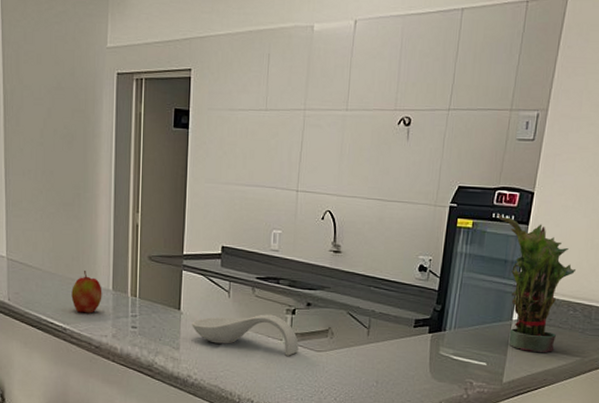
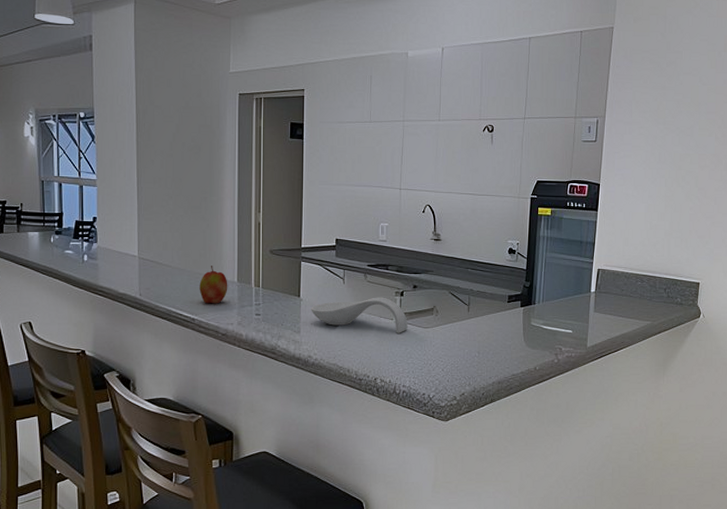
potted plant: present [497,214,577,352] -> none [571,203,640,318]

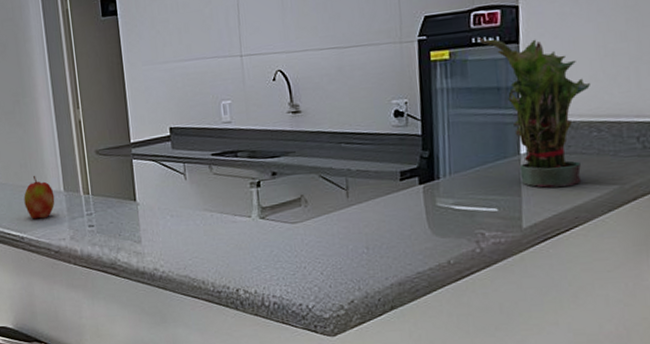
spoon rest: present [311,297,408,333] -> none [150,190,271,233]
potted plant: none [571,203,640,318] -> present [478,37,591,188]

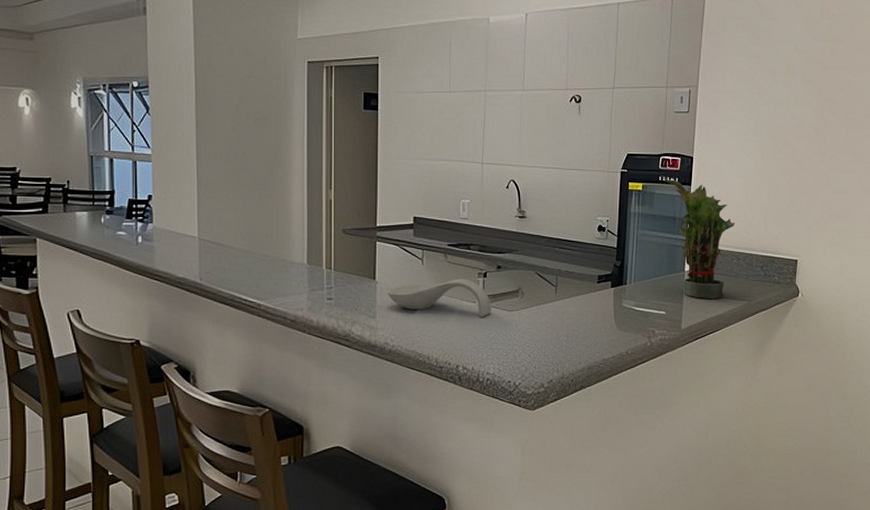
apple: present [24,176,55,220] -> none [265,247,297,288]
spoon rest: none [150,190,271,233] -> present [387,278,492,317]

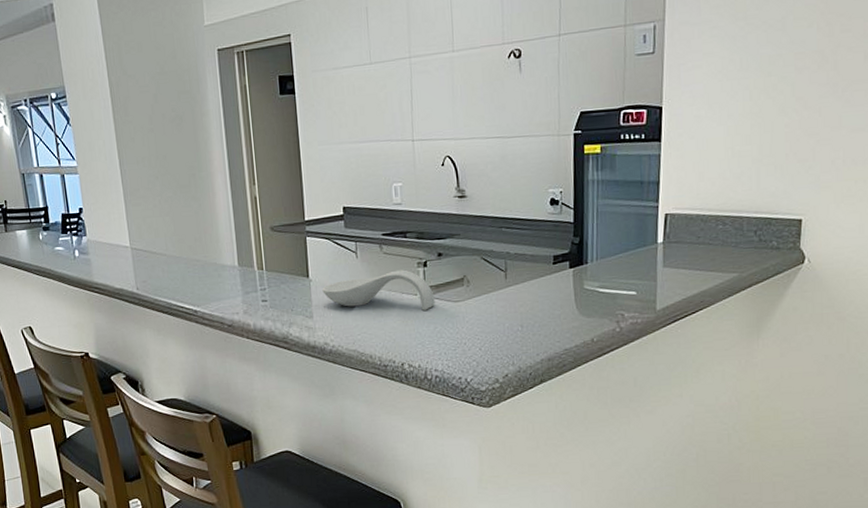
potted plant: present [663,177,736,299] -> none [626,134,720,274]

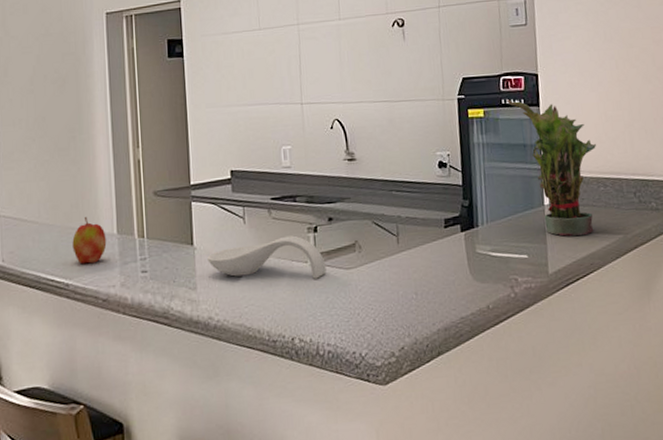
apple: none [198,250,229,293] -> present [72,217,107,265]
potted plant: none [626,134,720,274] -> present [507,99,597,236]

